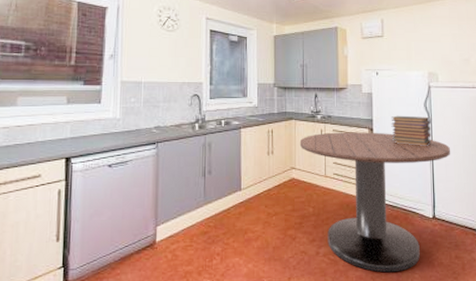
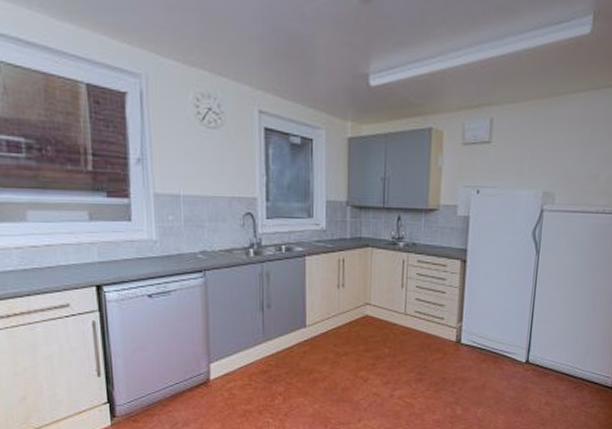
dining table: present [299,132,450,273] -> none [376,263,557,417]
book stack: present [391,115,432,146] -> none [489,245,538,282]

